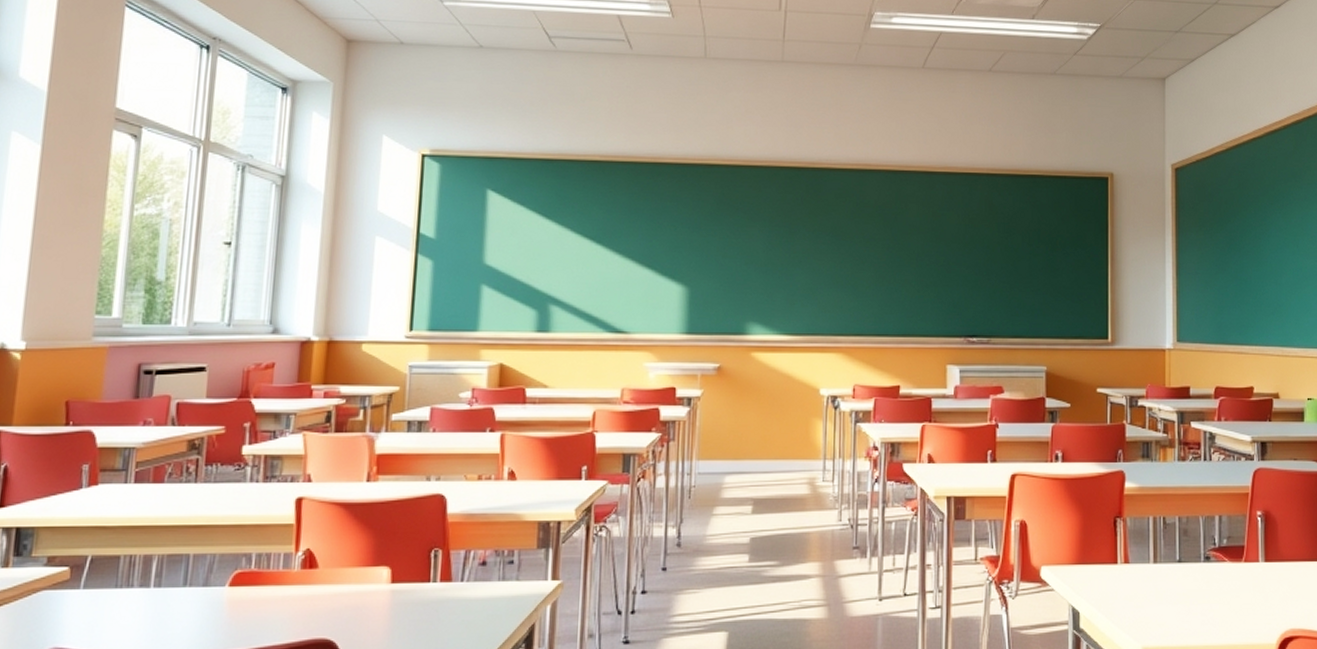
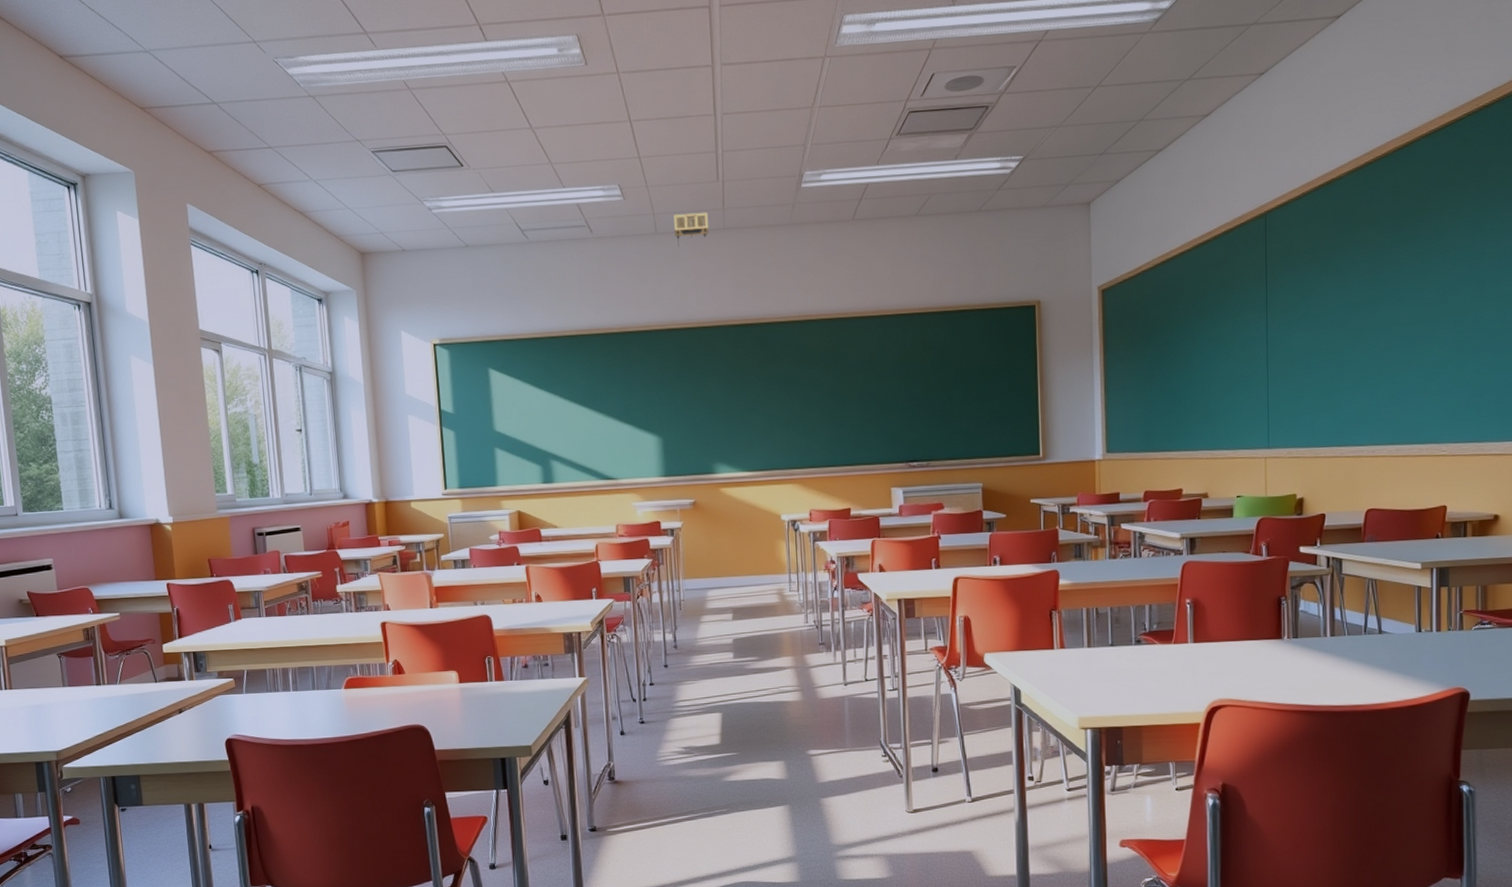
projector: none [726,39,767,75] -> present [674,211,709,247]

